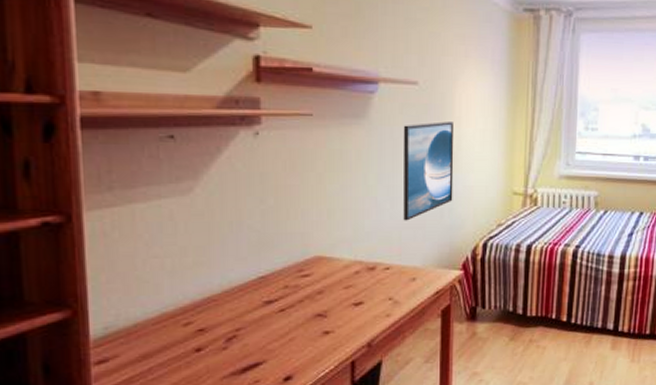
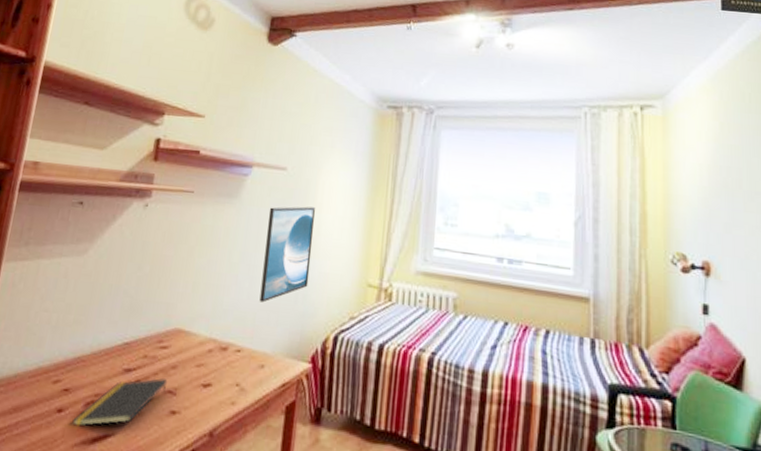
notepad: none [216,303,316,361] -> present [72,377,168,427]

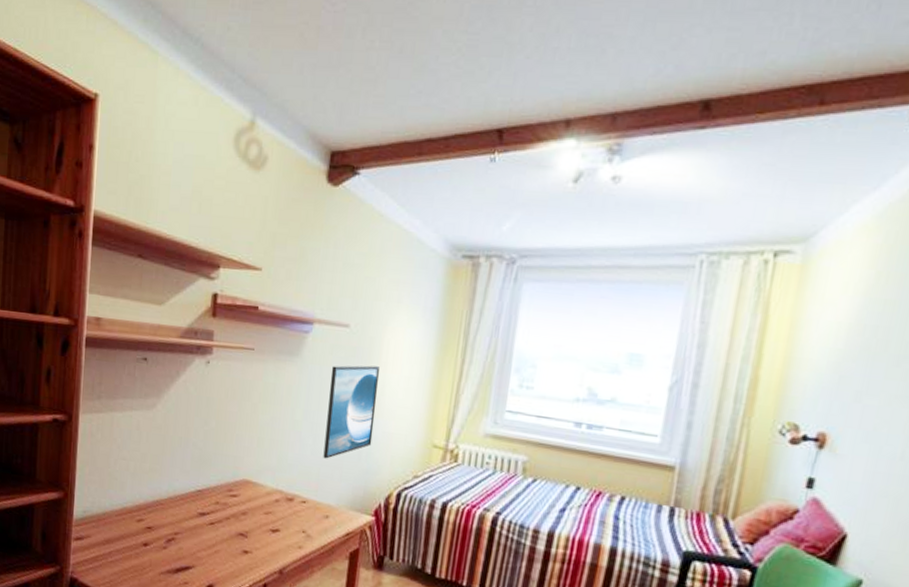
notepad: present [72,377,168,427] -> none [157,522,239,559]

